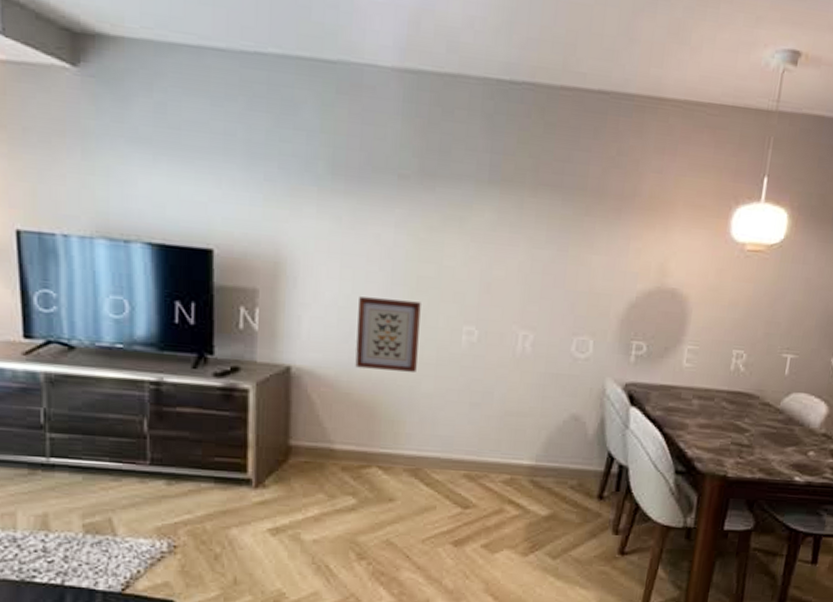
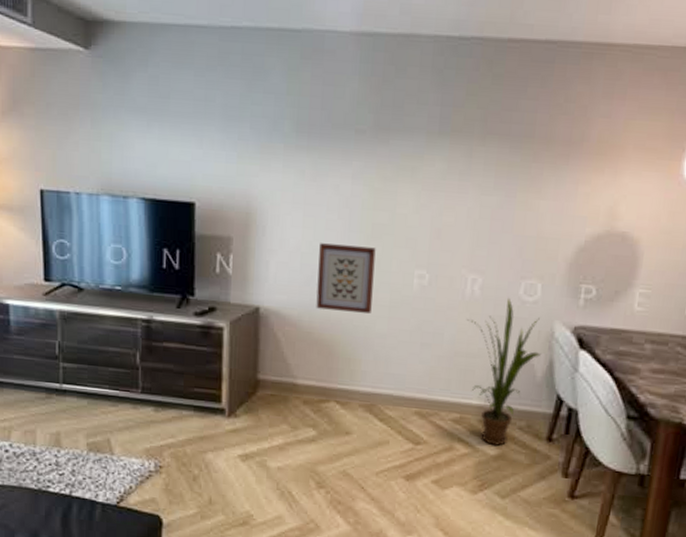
house plant: none [518,354,593,507] -> present [467,297,542,447]

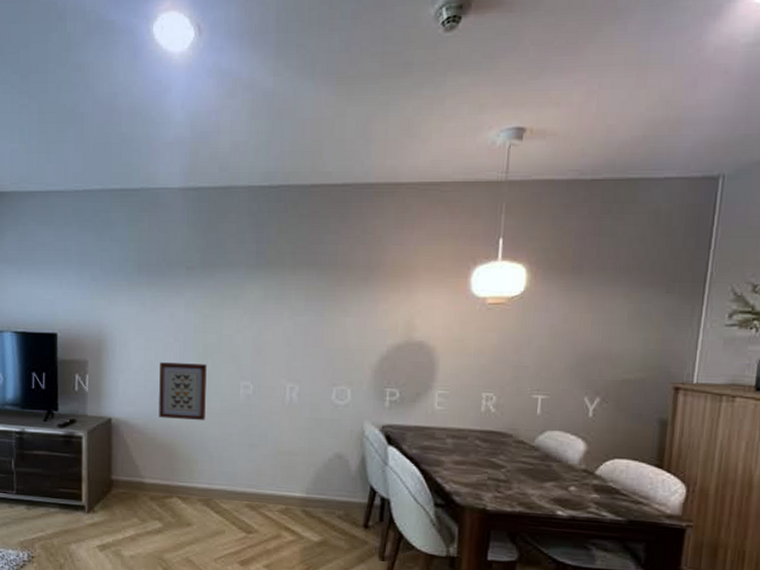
house plant: present [467,297,542,447] -> none [288,402,355,534]

